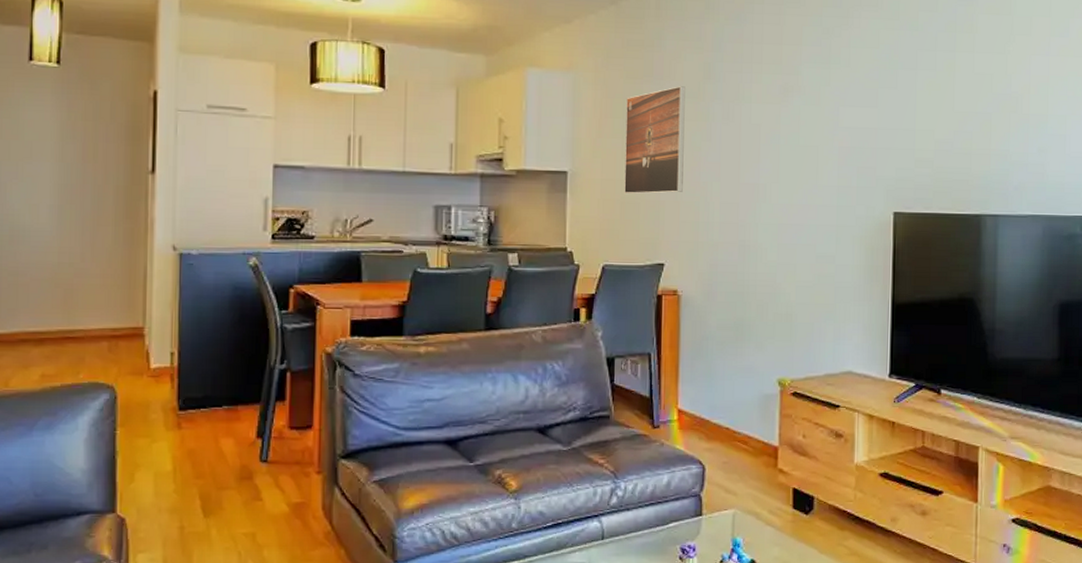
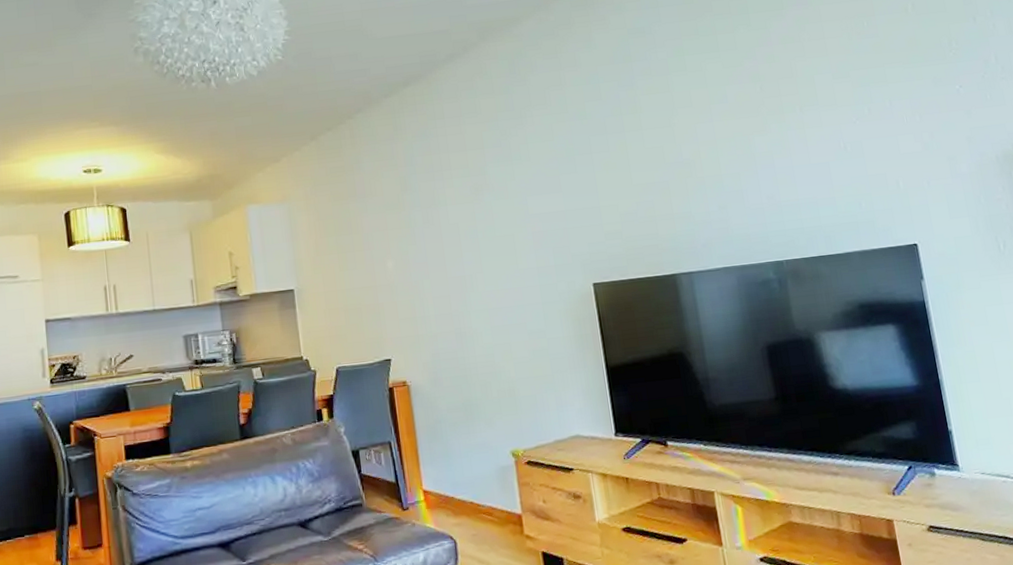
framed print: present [624,86,685,195] -> none [336,200,398,302]

